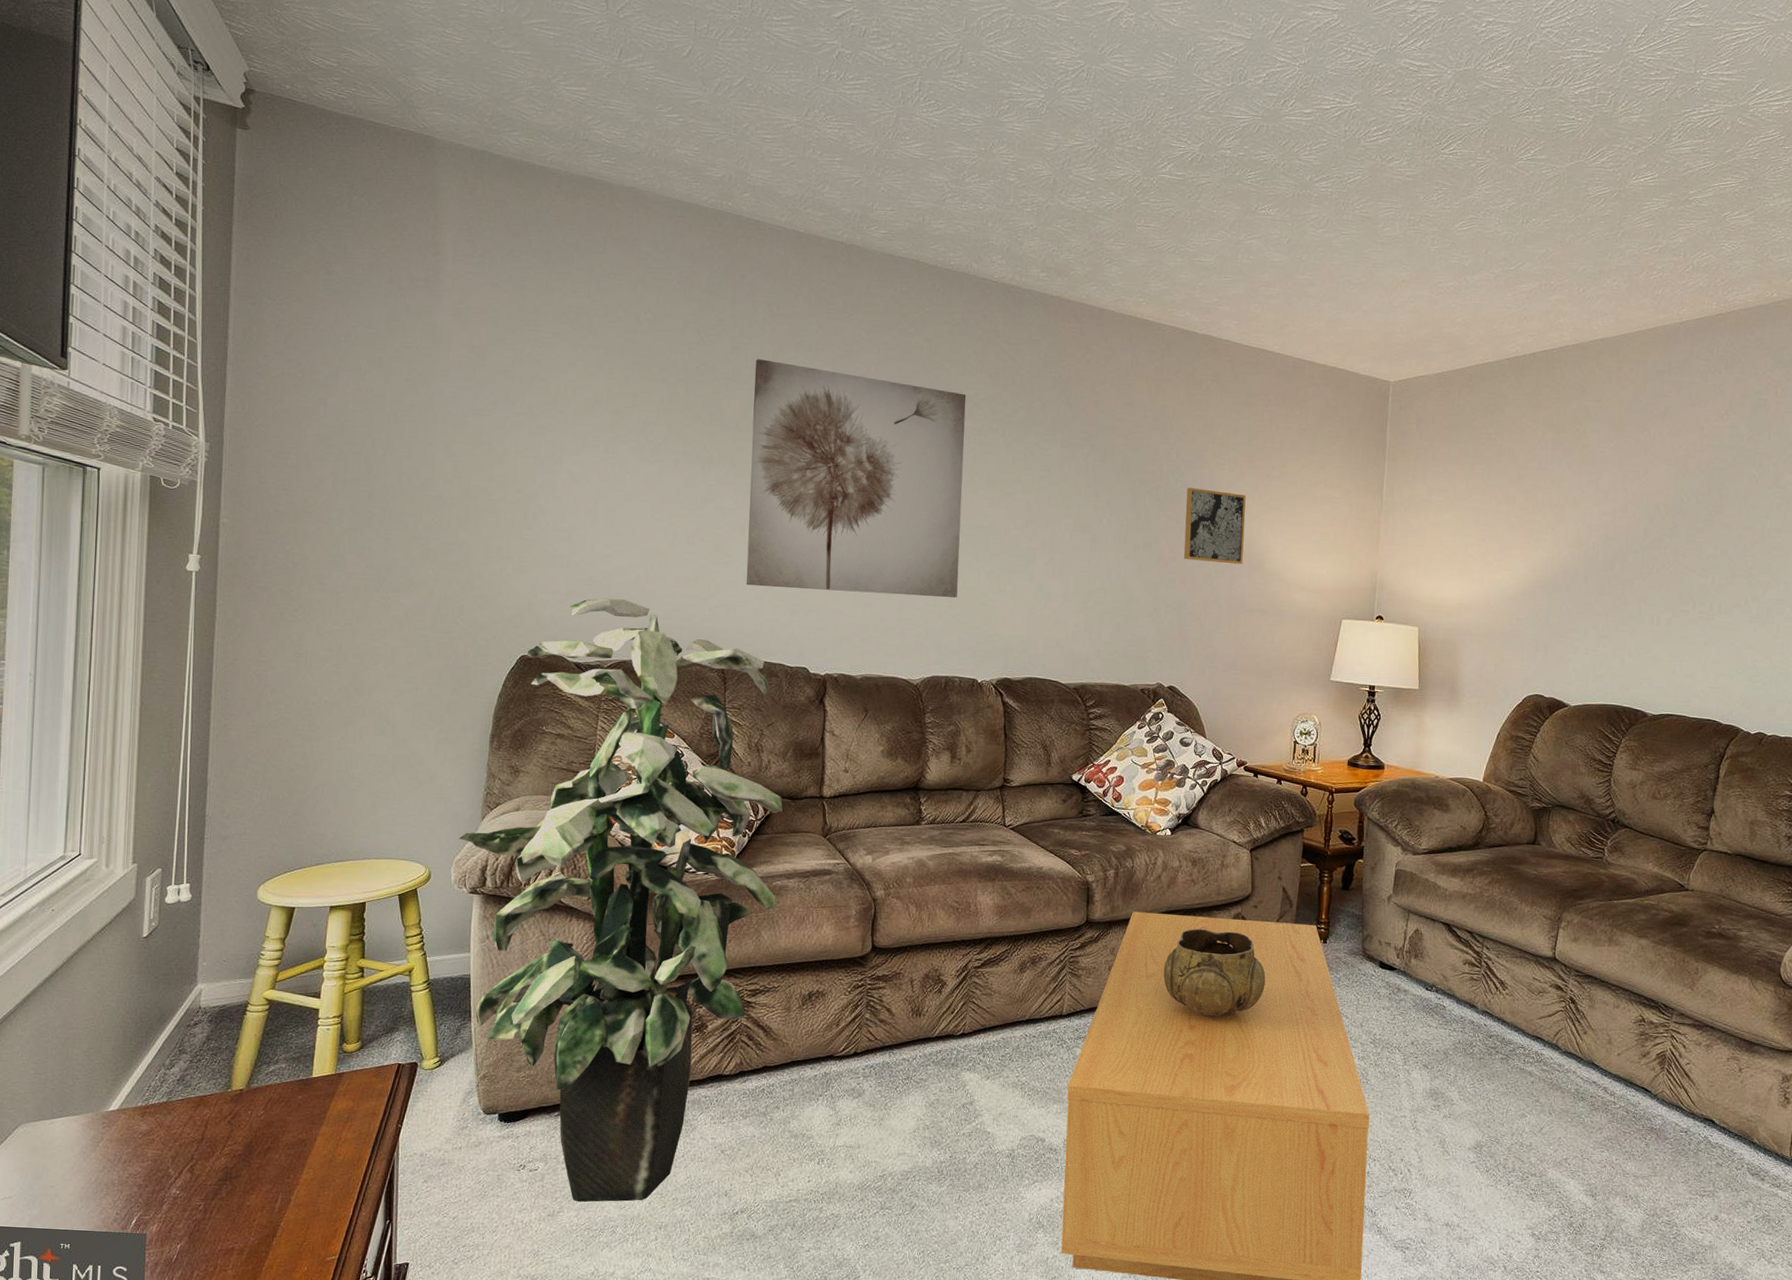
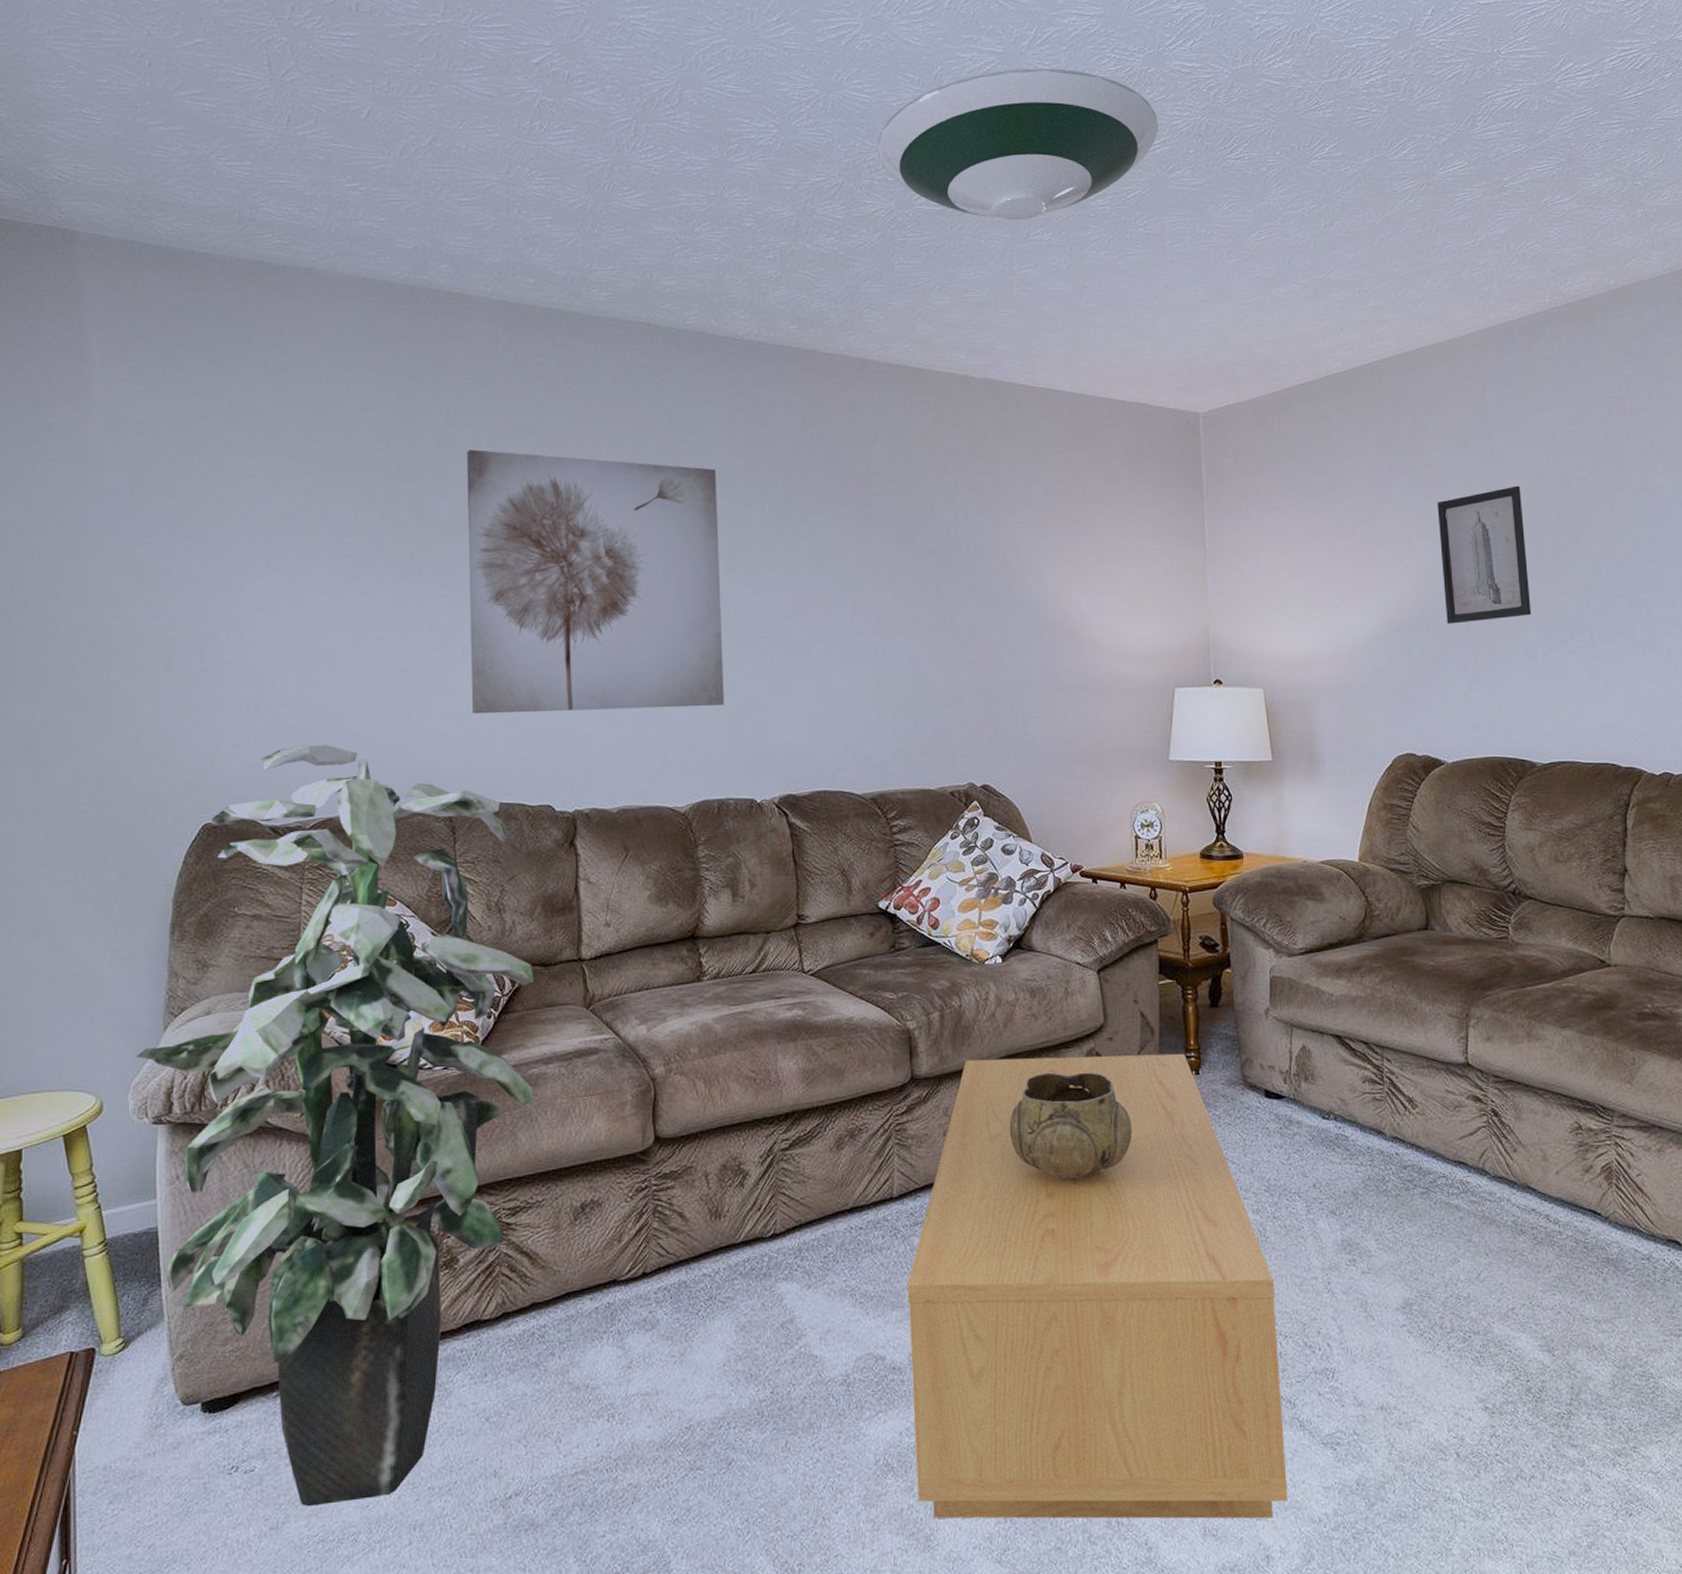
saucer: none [1130,55,1384,195] -> present [877,68,1159,221]
wall art: present [1183,488,1246,565] -> none [981,552,1055,636]
wall art: none [1585,471,1667,587] -> present [1437,485,1532,624]

